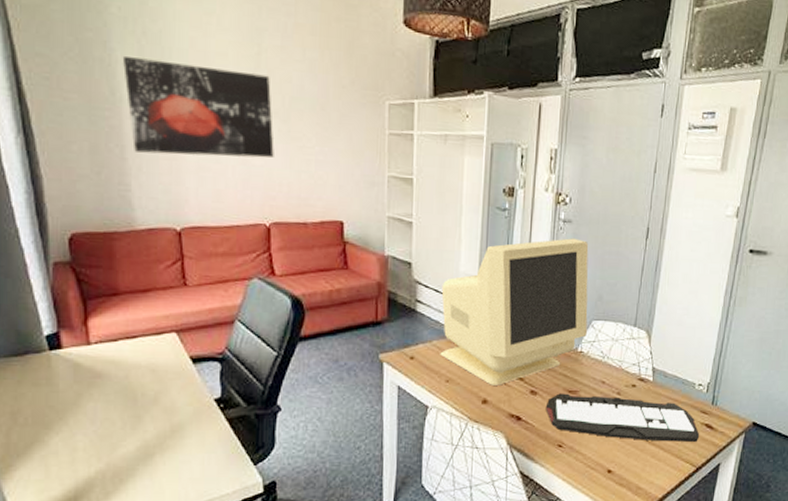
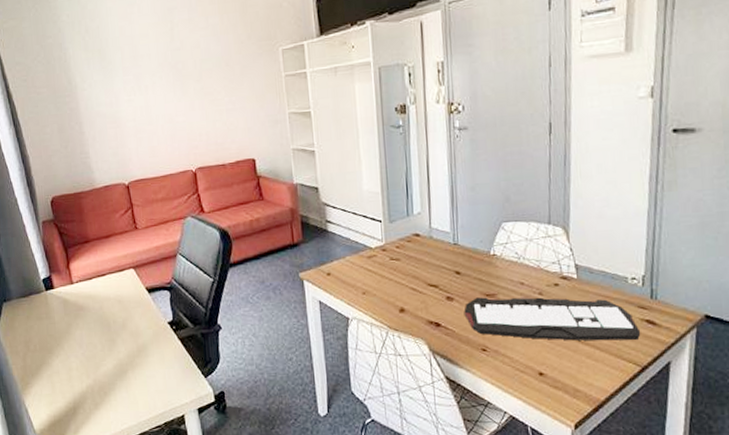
wall art: present [123,57,274,158] -> none [74,45,193,126]
monitor: present [440,238,589,386] -> none [348,144,498,294]

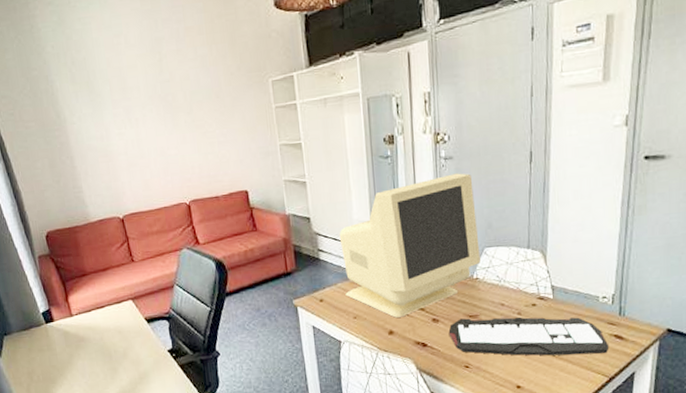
monitor: none [348,144,498,294] -> present [339,173,480,318]

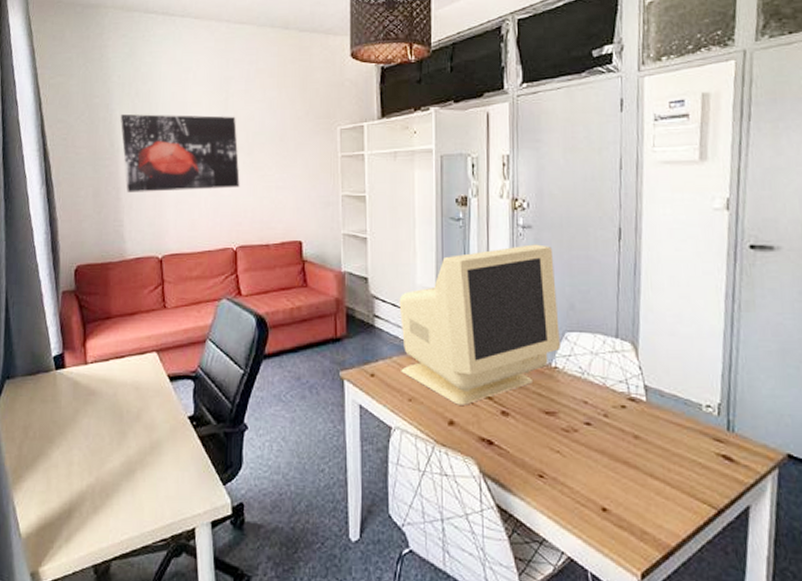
wall art: none [62,77,185,160] -> present [121,114,240,192]
keyboard: present [448,317,610,356] -> none [520,414,717,479]

